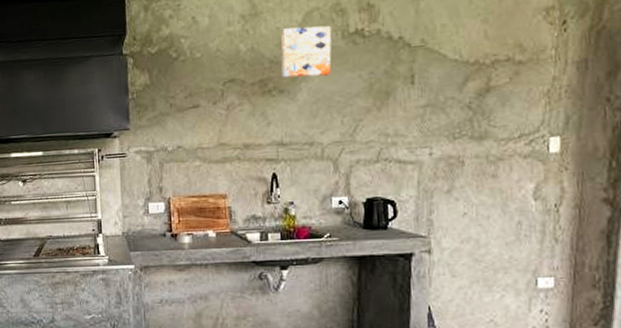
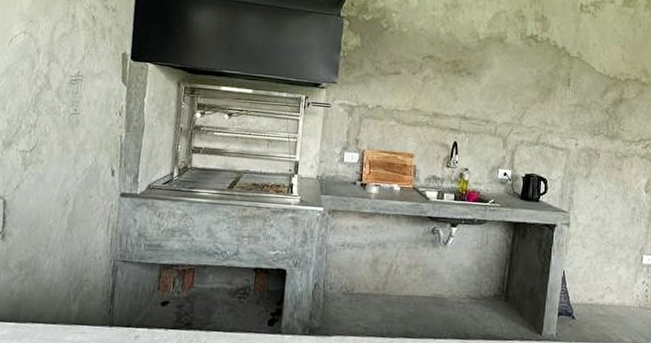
wall art: present [280,25,332,79] -> none [471,22,514,67]

